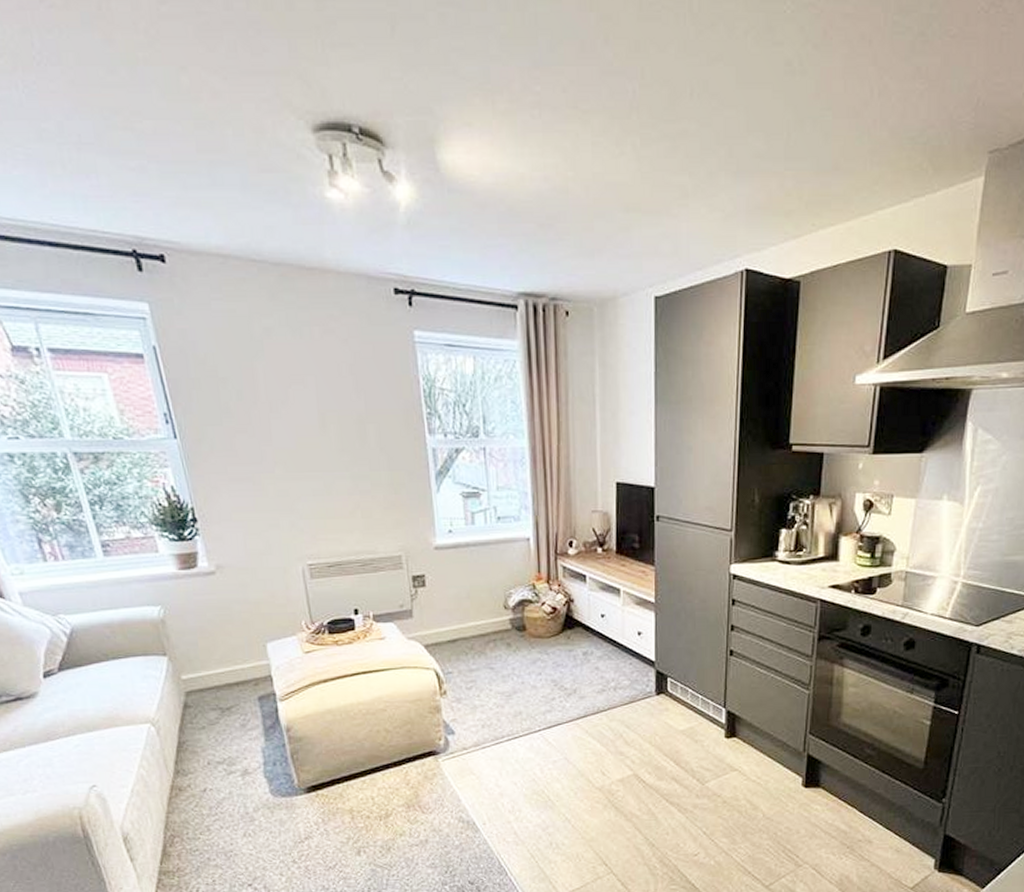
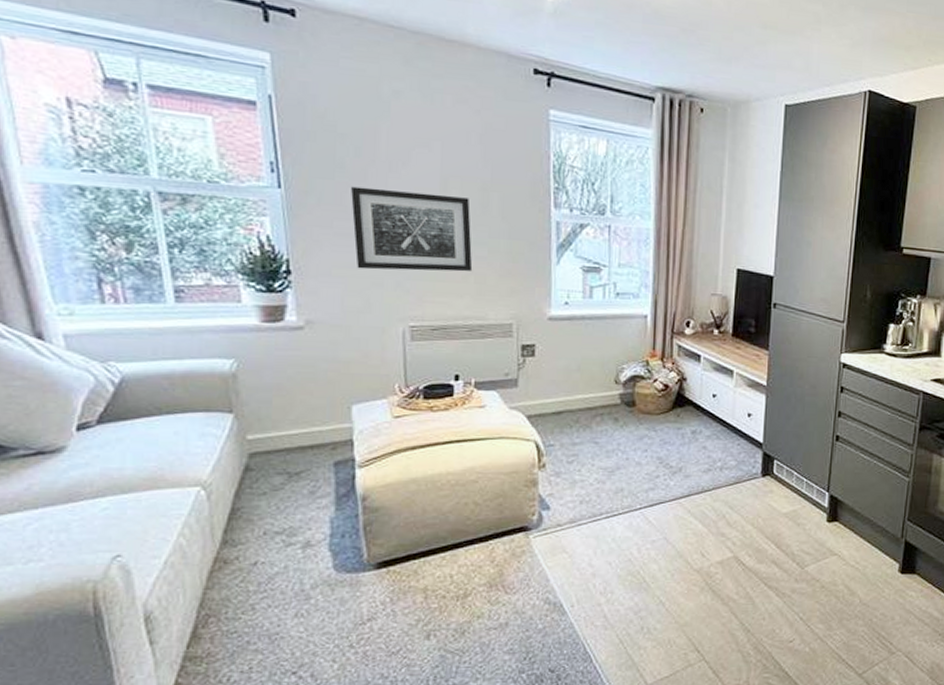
wall art: none [239,430,359,512] -> present [351,186,473,272]

